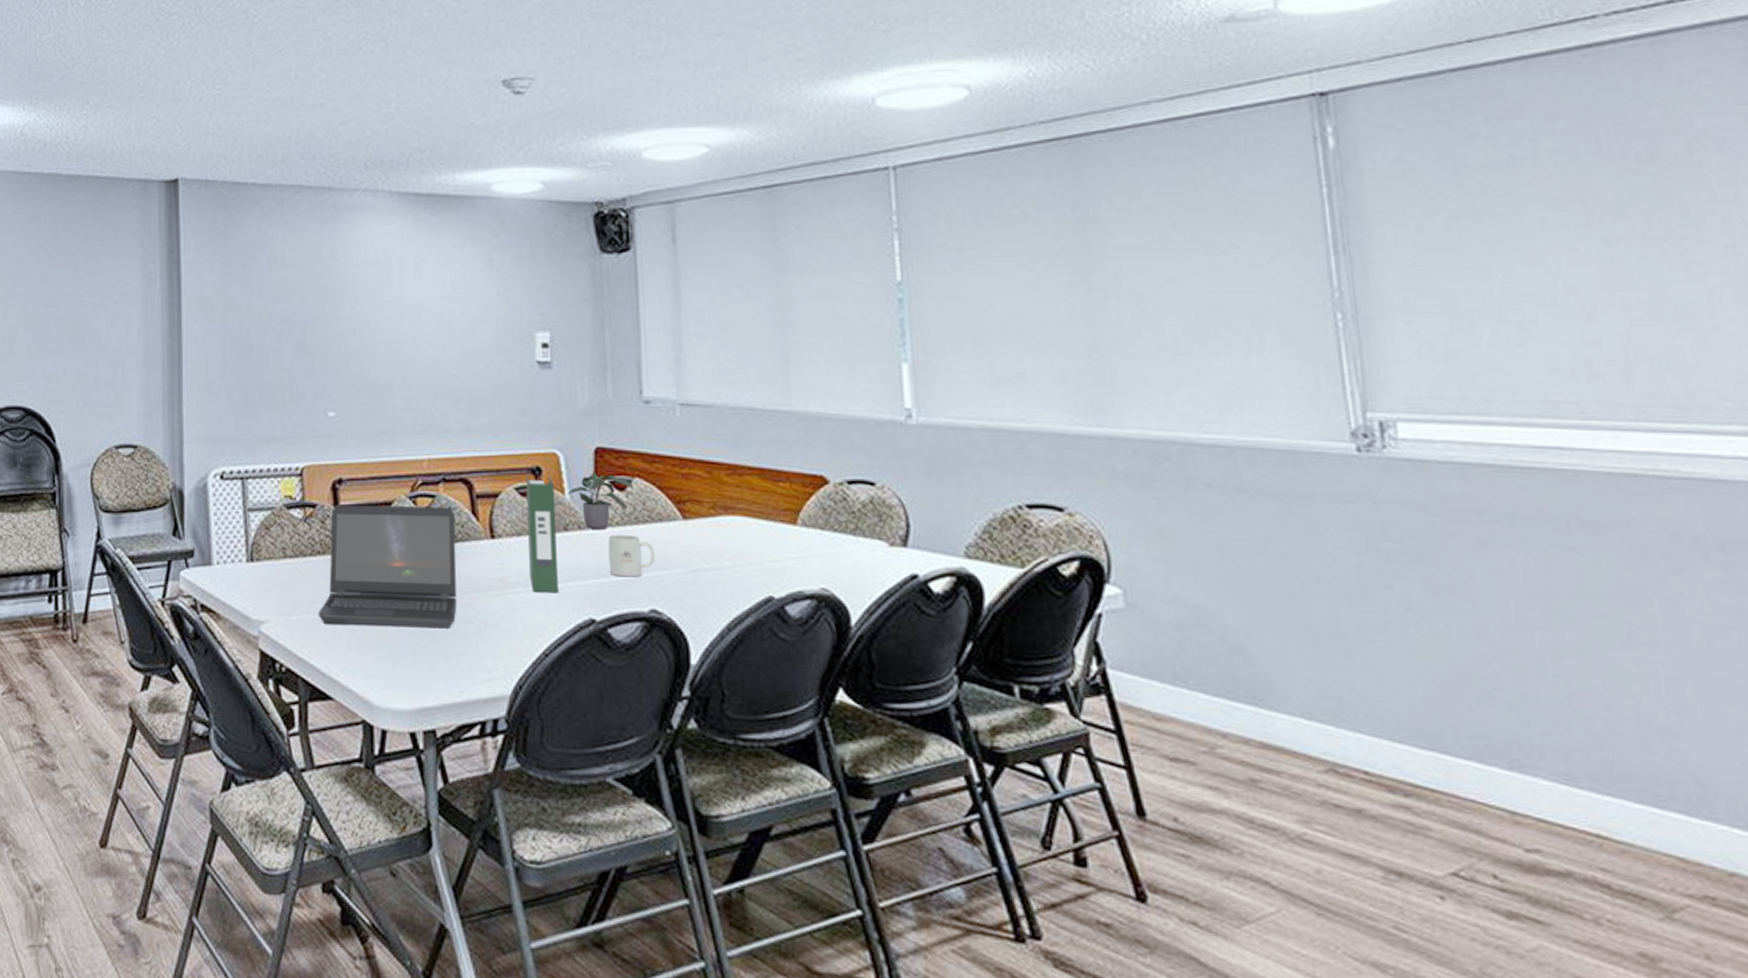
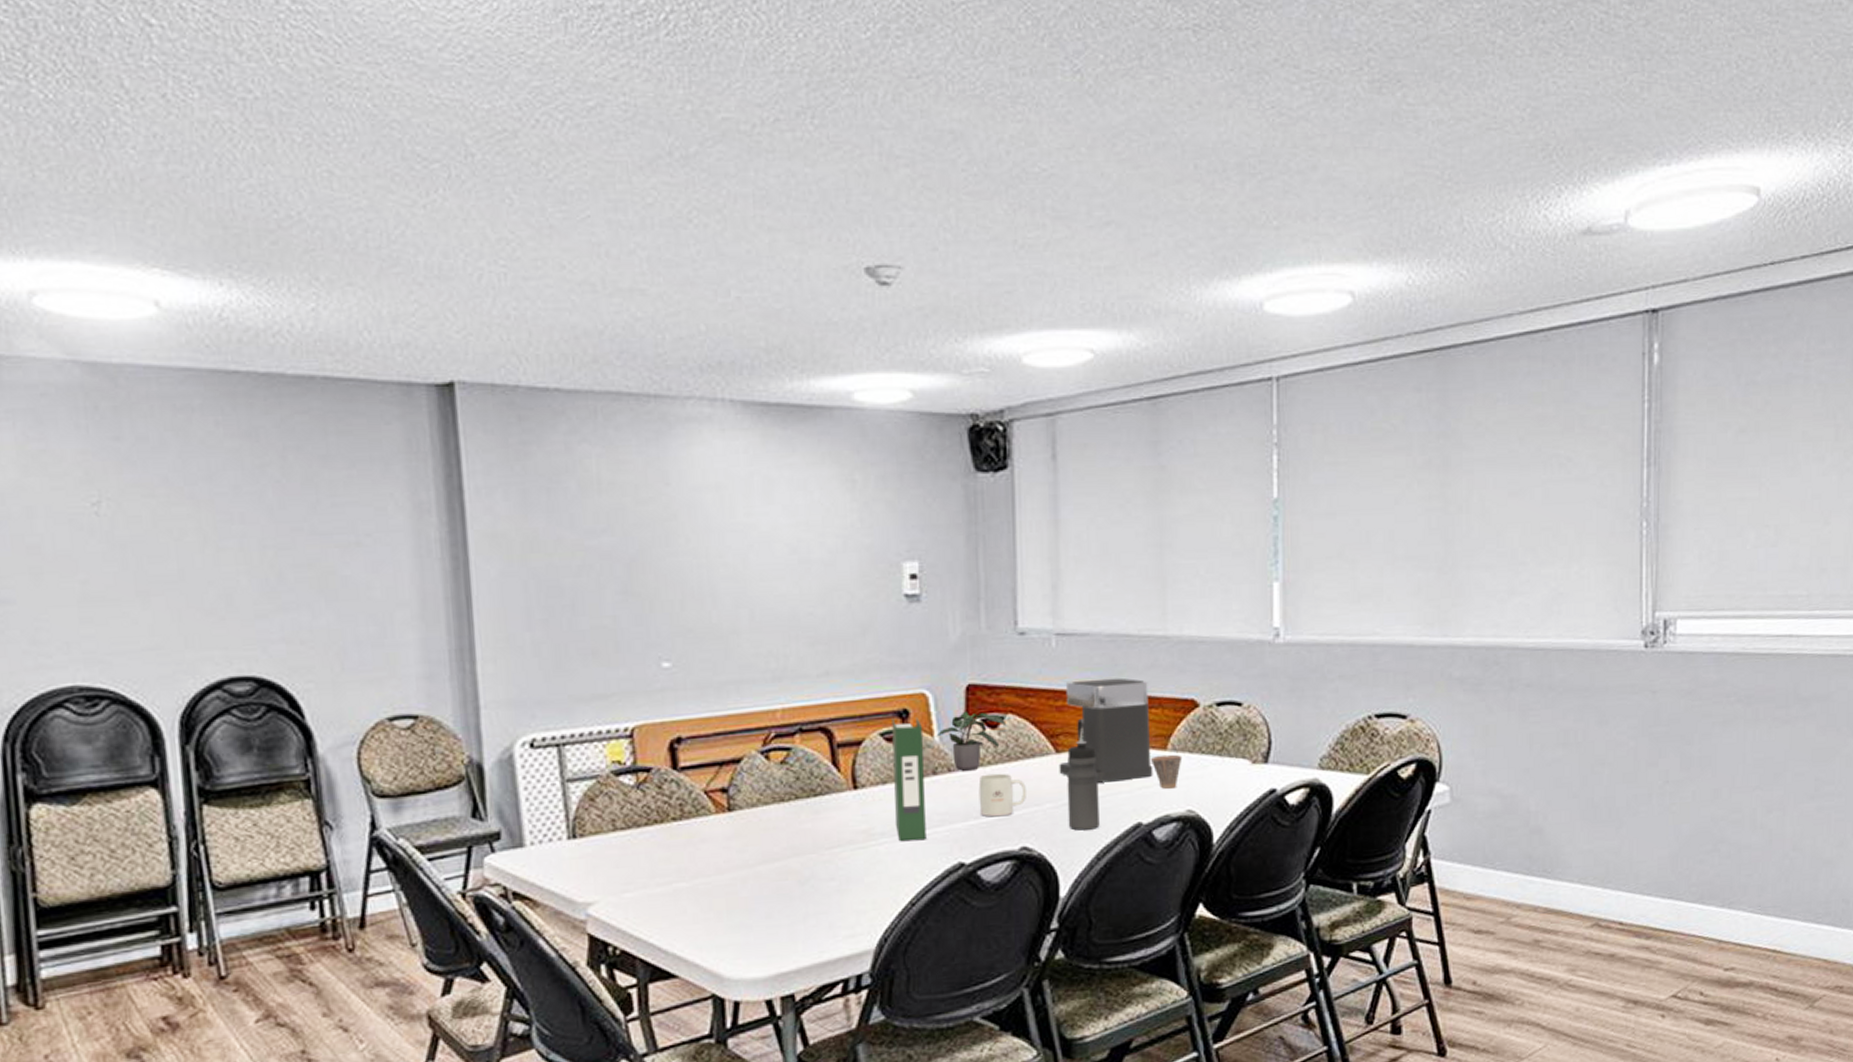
laptop computer: present [318,504,457,629] -> none [656,759,816,898]
coffee maker: none [686,449,784,553] -> present [1059,677,1153,783]
water bottle: none [694,509,730,599] -> present [1066,740,1100,831]
cup: none [779,529,814,564] -> present [1150,754,1183,789]

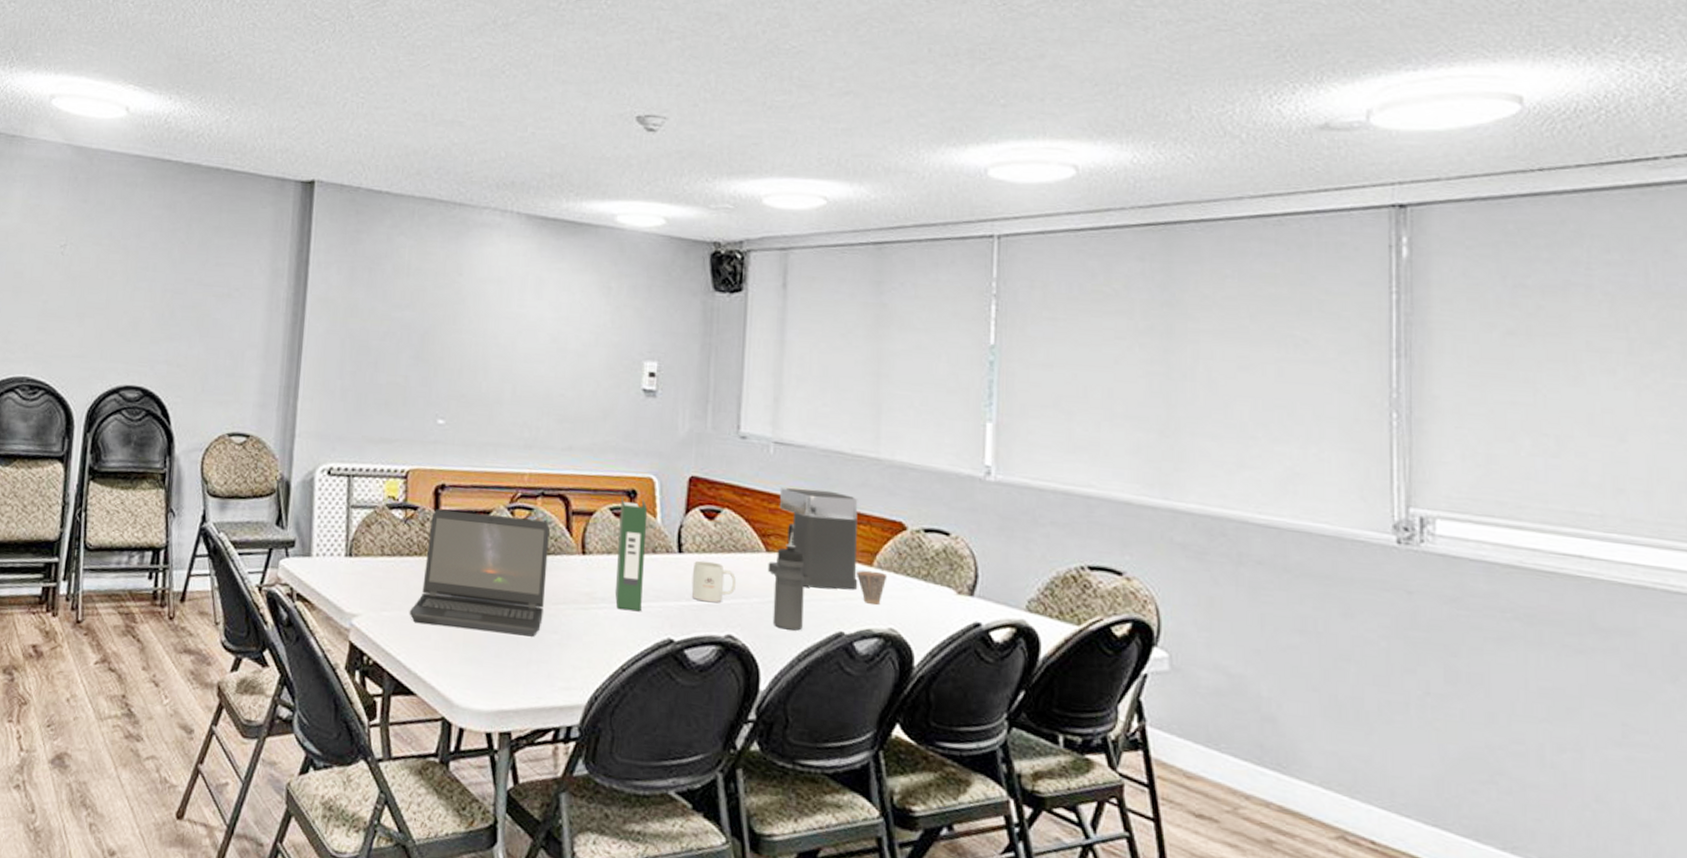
laptop computer: none [656,759,816,898] -> present [409,508,550,637]
potted plant: present [936,711,1007,771] -> none [659,500,723,555]

